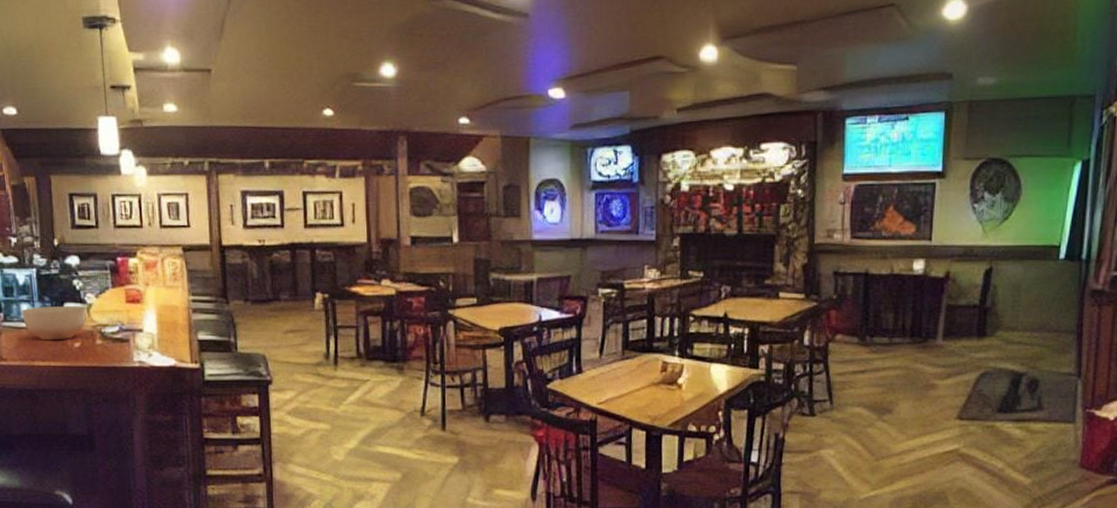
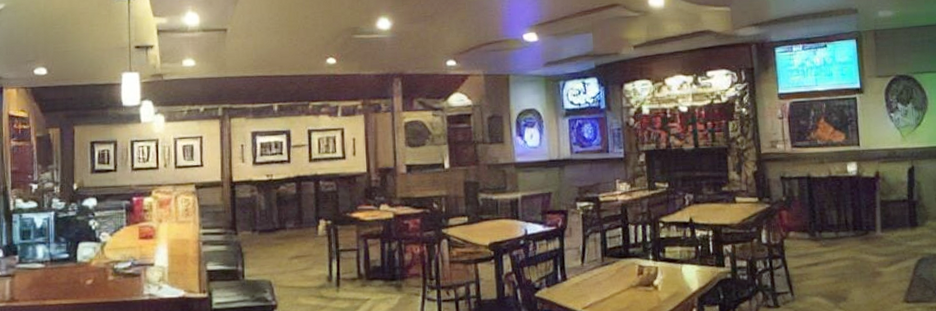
bowl: present [21,306,87,341] -> none [36,245,101,280]

